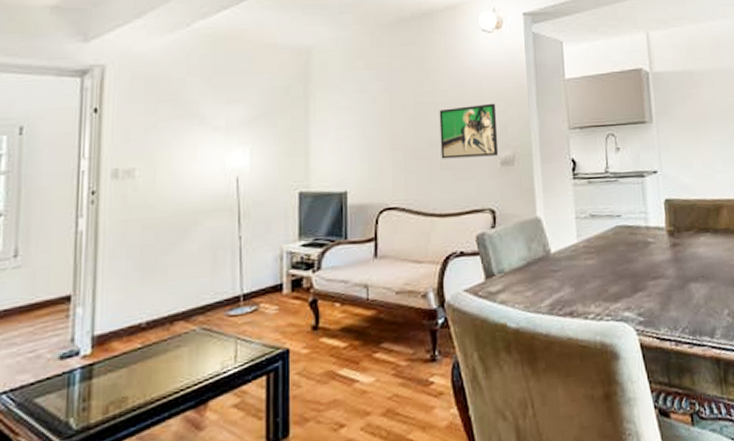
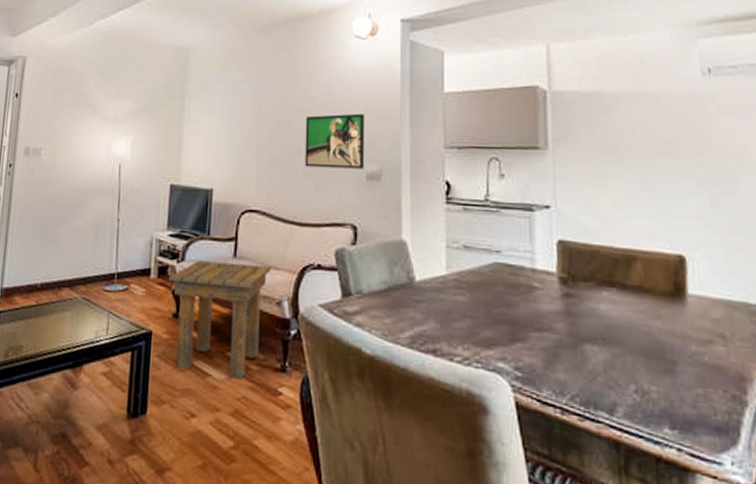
side table: none [304,260,415,382] -> present [168,261,272,380]

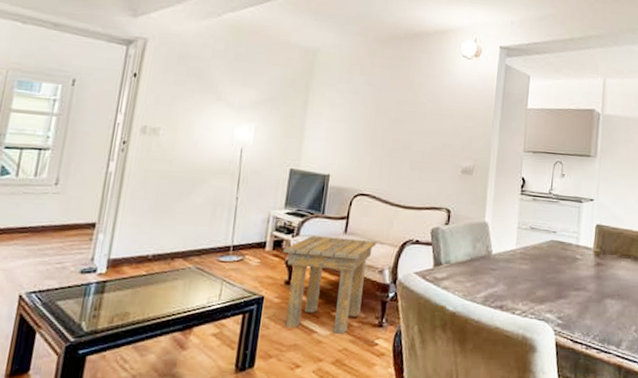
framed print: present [304,113,365,169] -> none [412,118,465,165]

